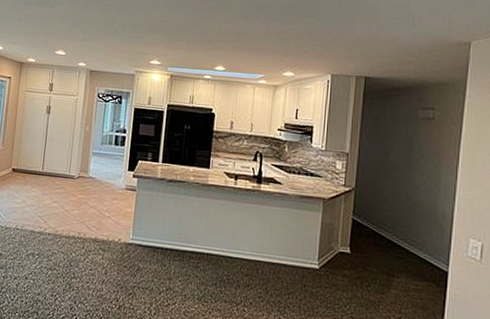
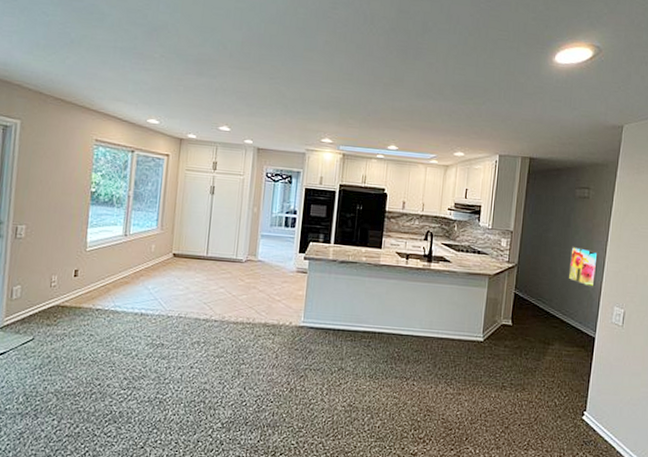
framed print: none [413,170,449,217] -> present [568,246,599,289]

